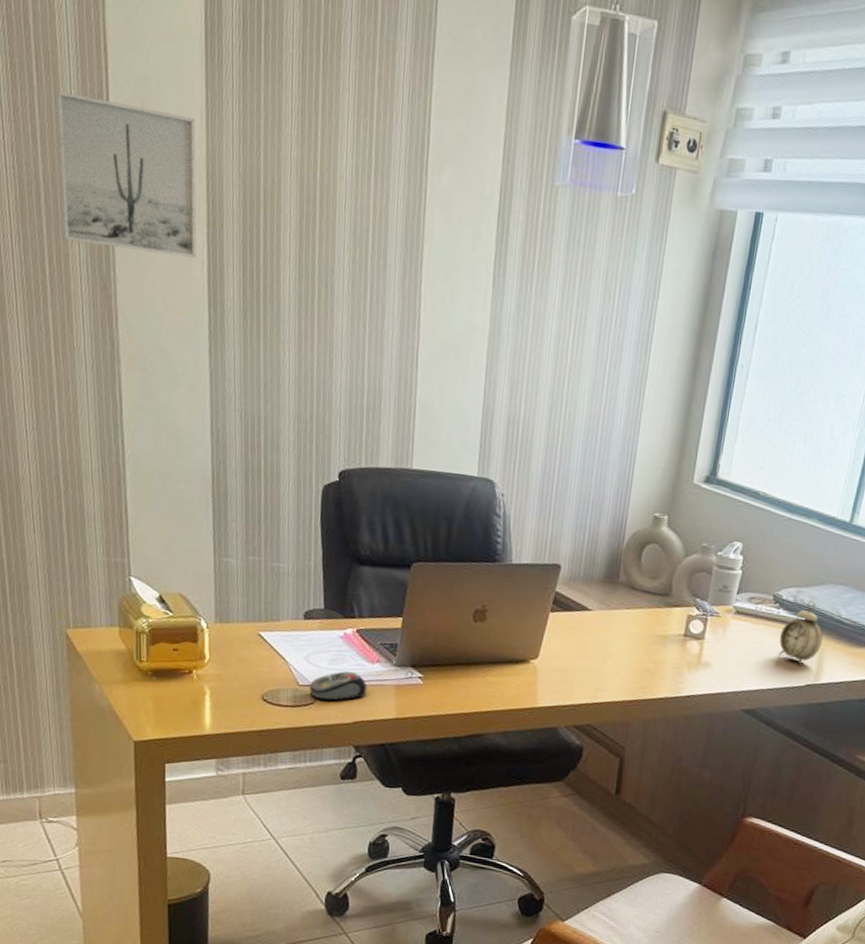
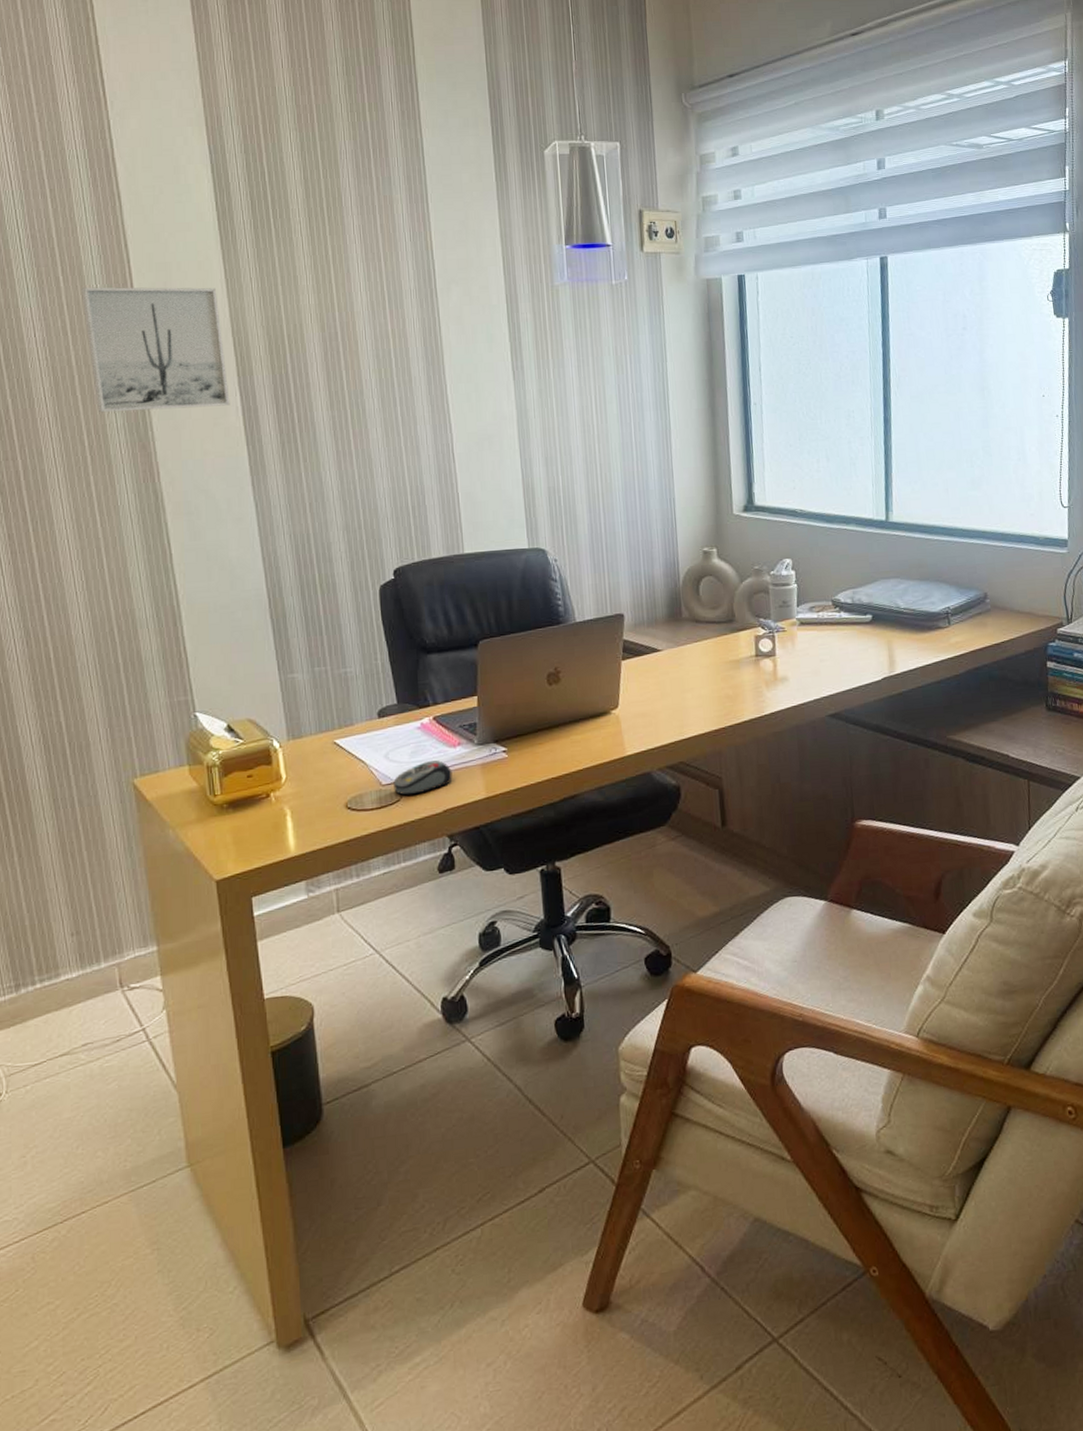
alarm clock: present [778,600,823,665] -> none [846,598,888,661]

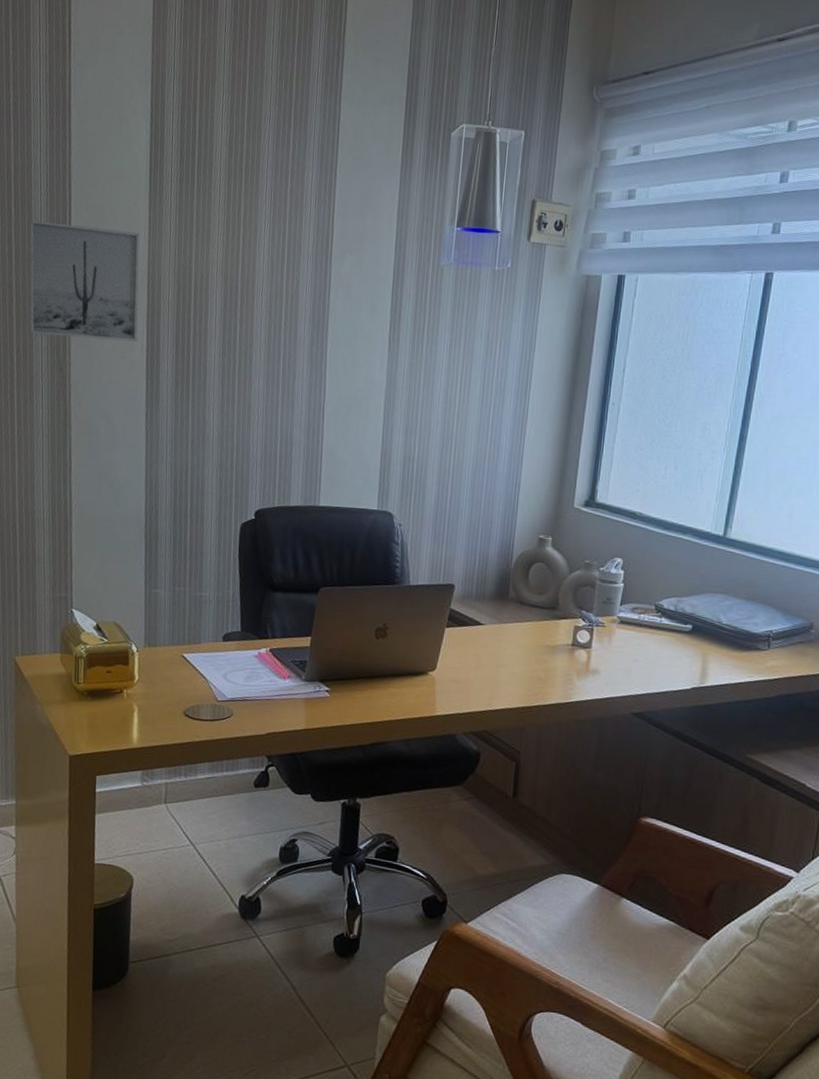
computer mouse: present [393,760,453,796] -> none [227,687,279,715]

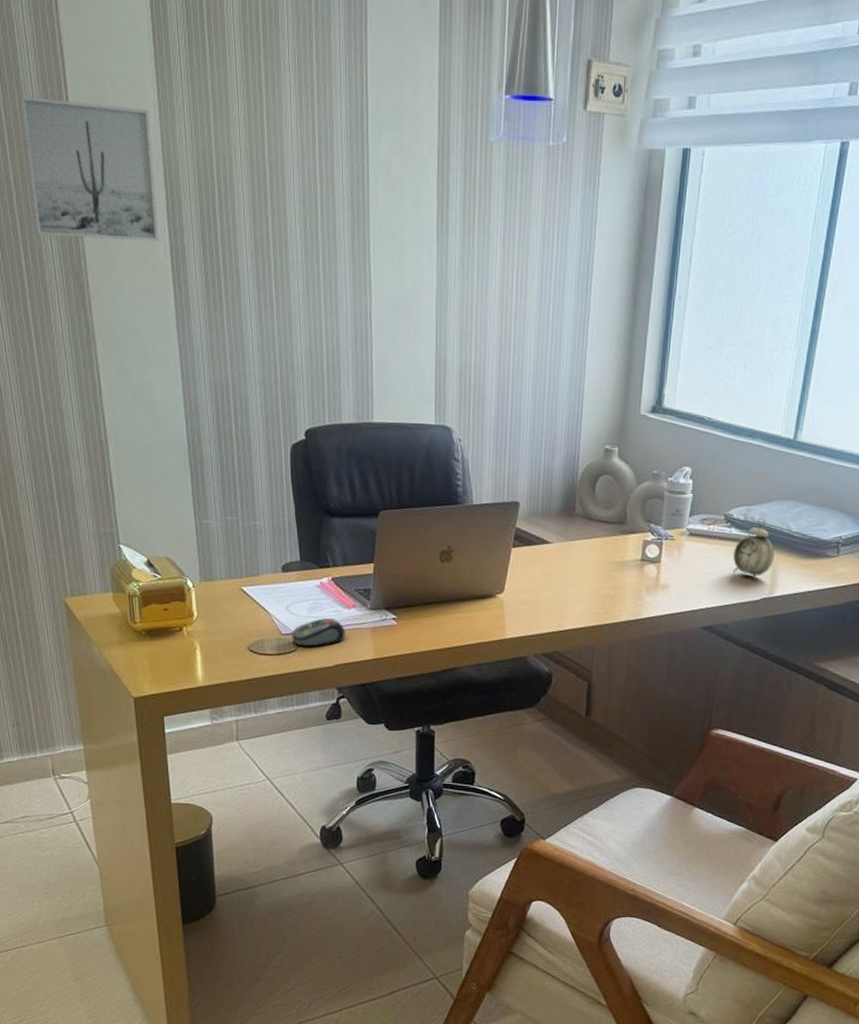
computer mouse: none [227,687,279,715] -> present [292,618,345,647]
alarm clock: none [663,609,705,669] -> present [732,517,775,580]

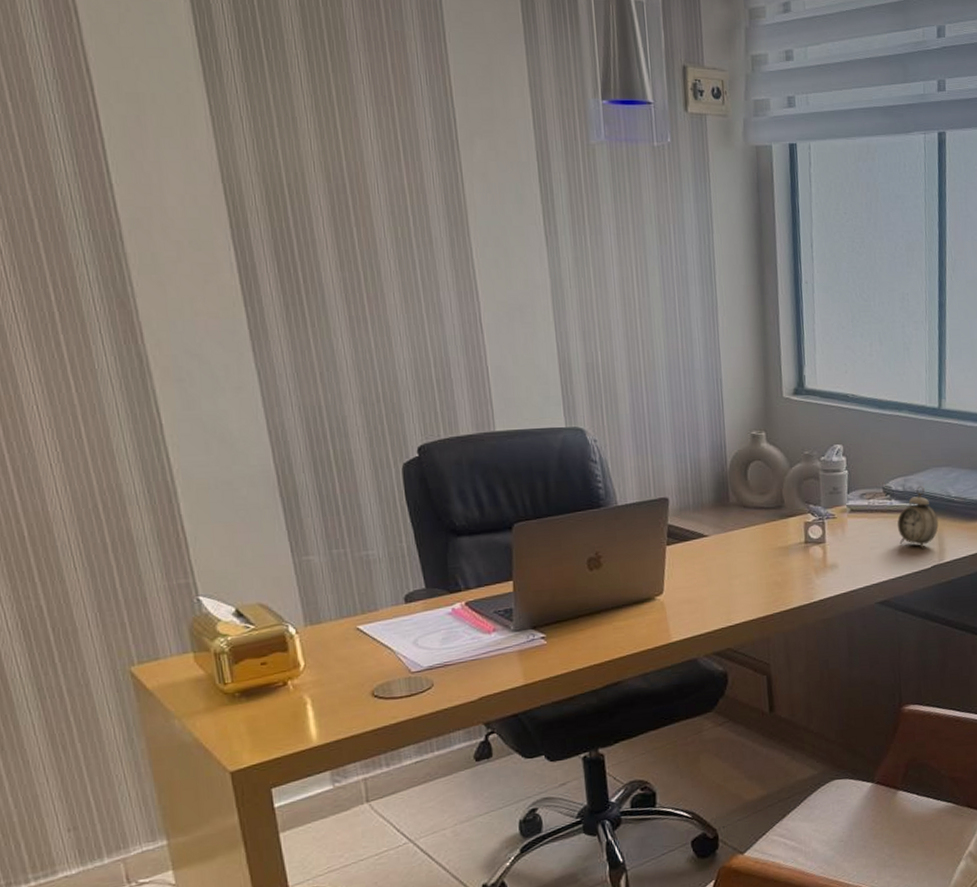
wall art: present [19,96,159,241] -> none [36,117,223,263]
computer mouse: present [292,618,345,647] -> none [423,647,488,683]

